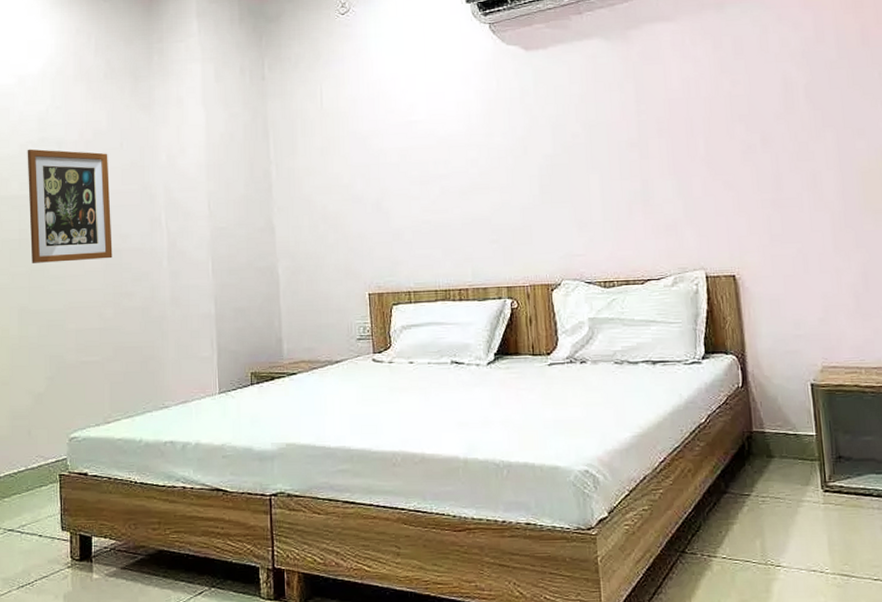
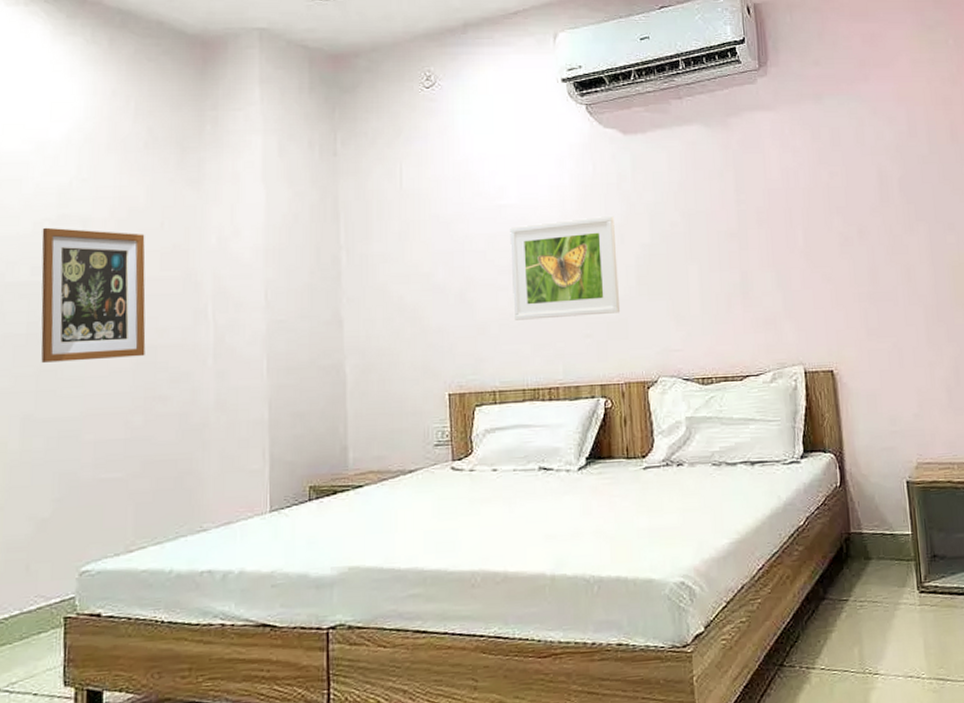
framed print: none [420,128,525,227] -> present [510,215,621,320]

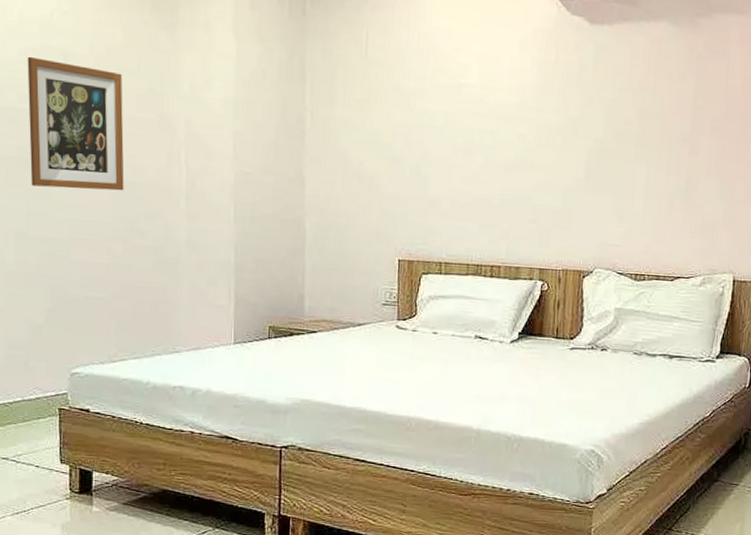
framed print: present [510,215,621,320] -> none [464,106,571,203]

